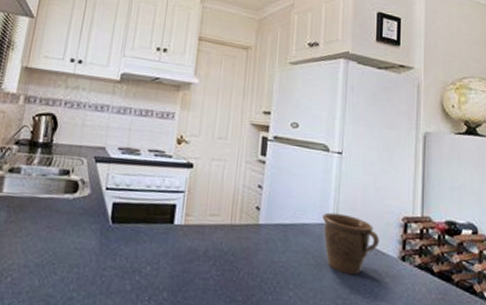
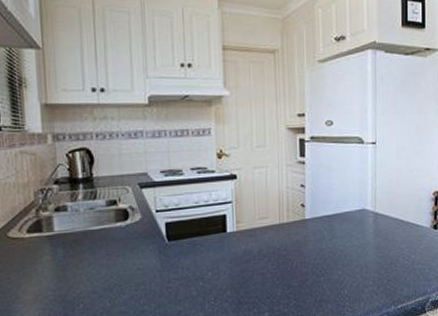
mug: present [322,212,379,276] -> none [362,197,414,249]

